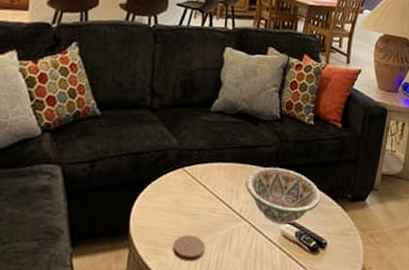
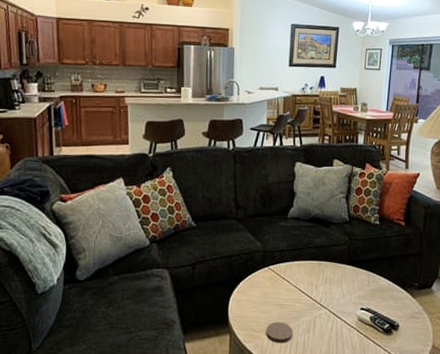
decorative bowl: present [245,167,321,224] -> none [322,262,390,310]

